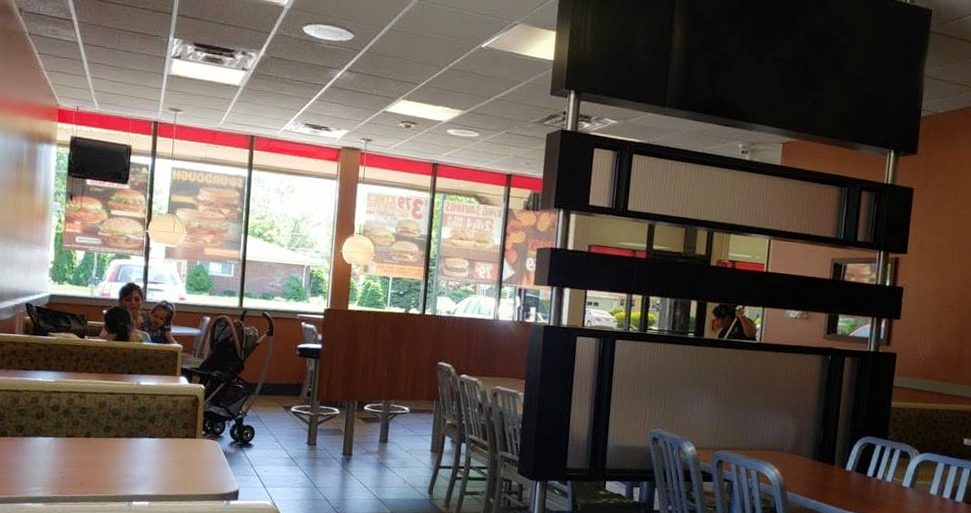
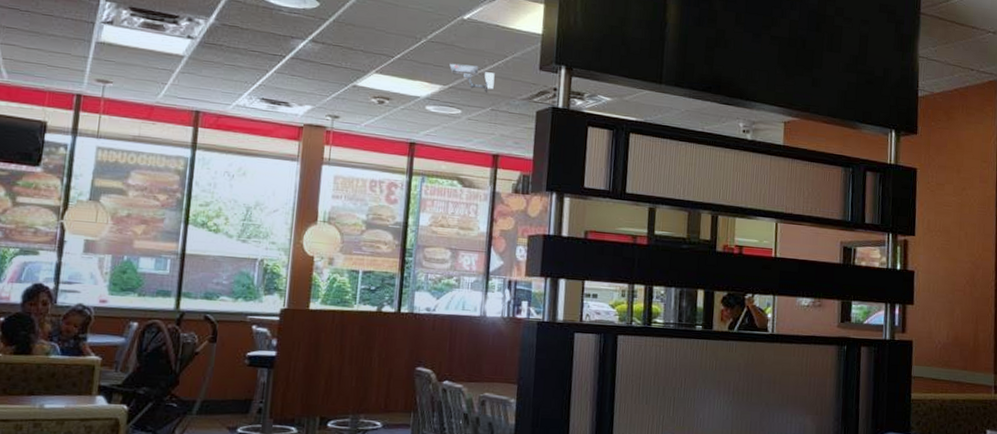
security camera: none [468,89,510,117] -> present [449,63,495,93]

